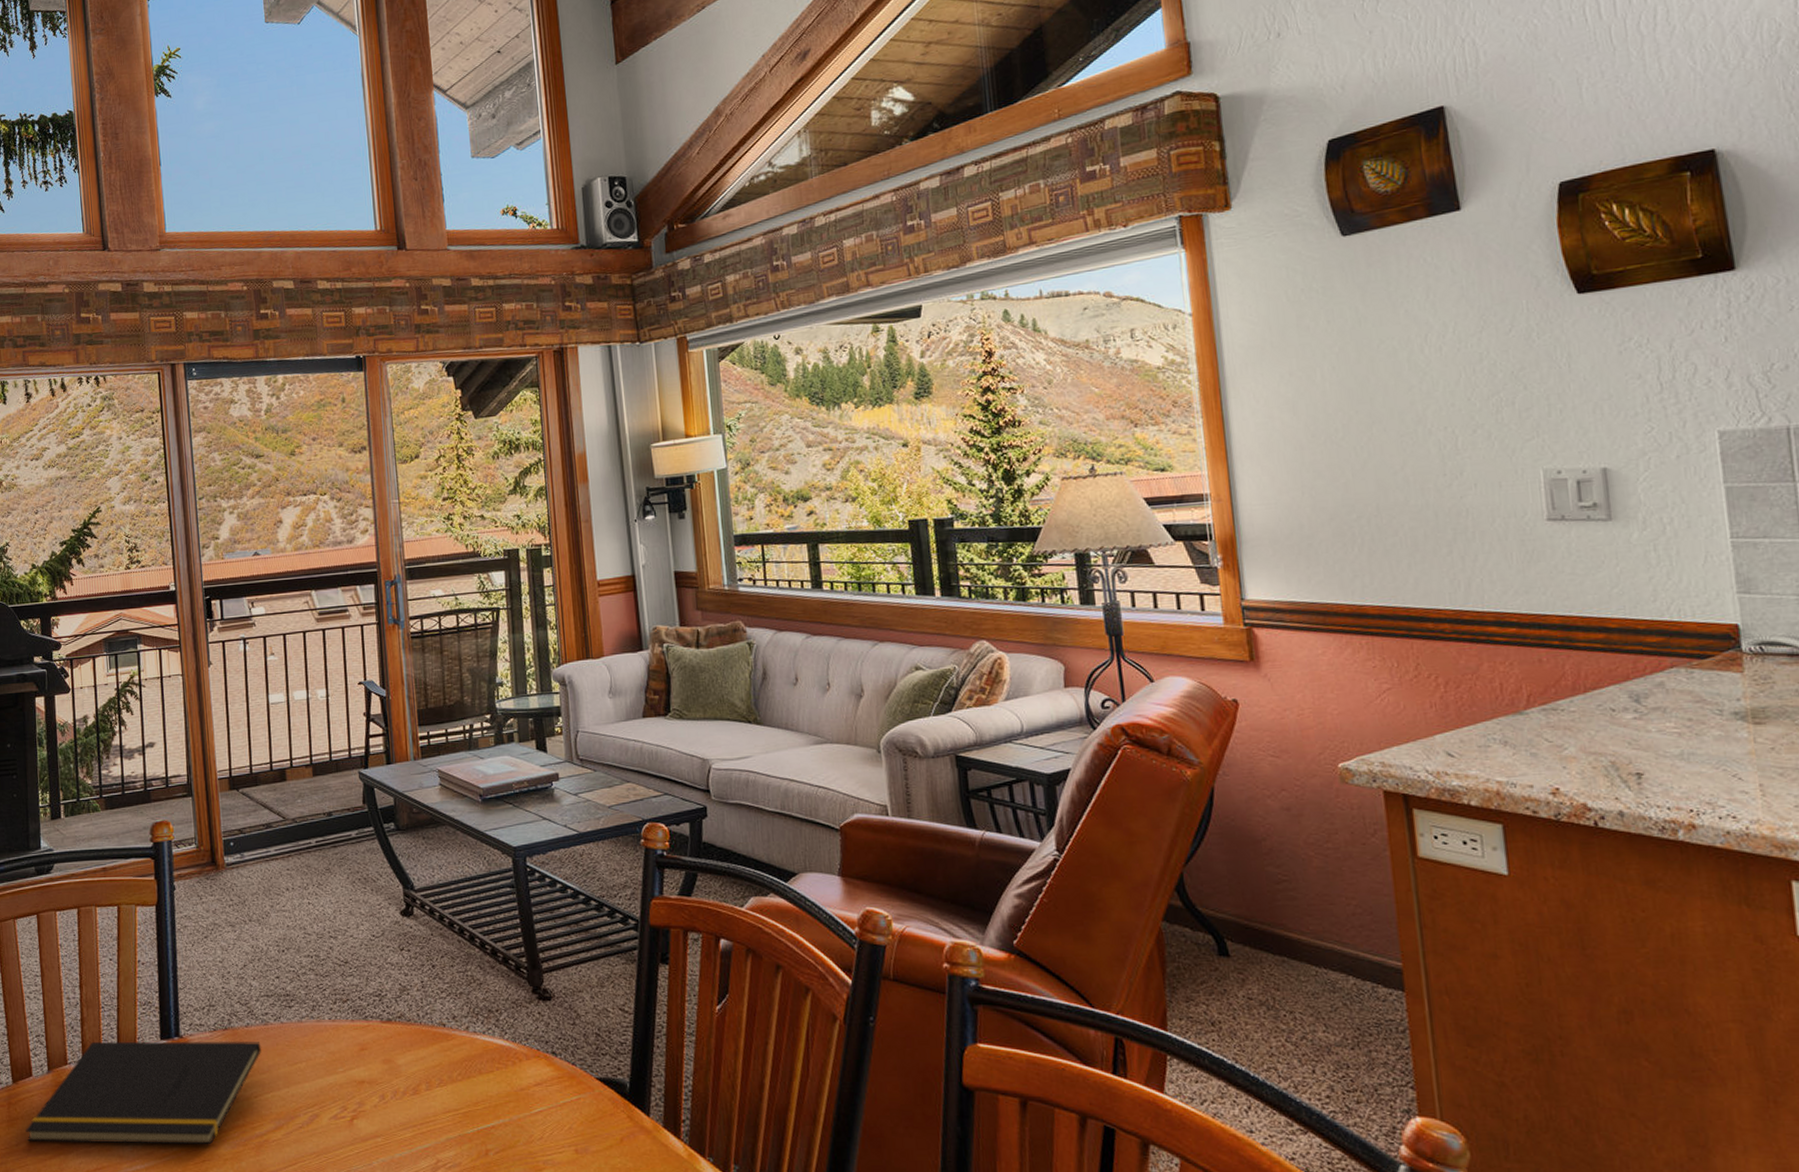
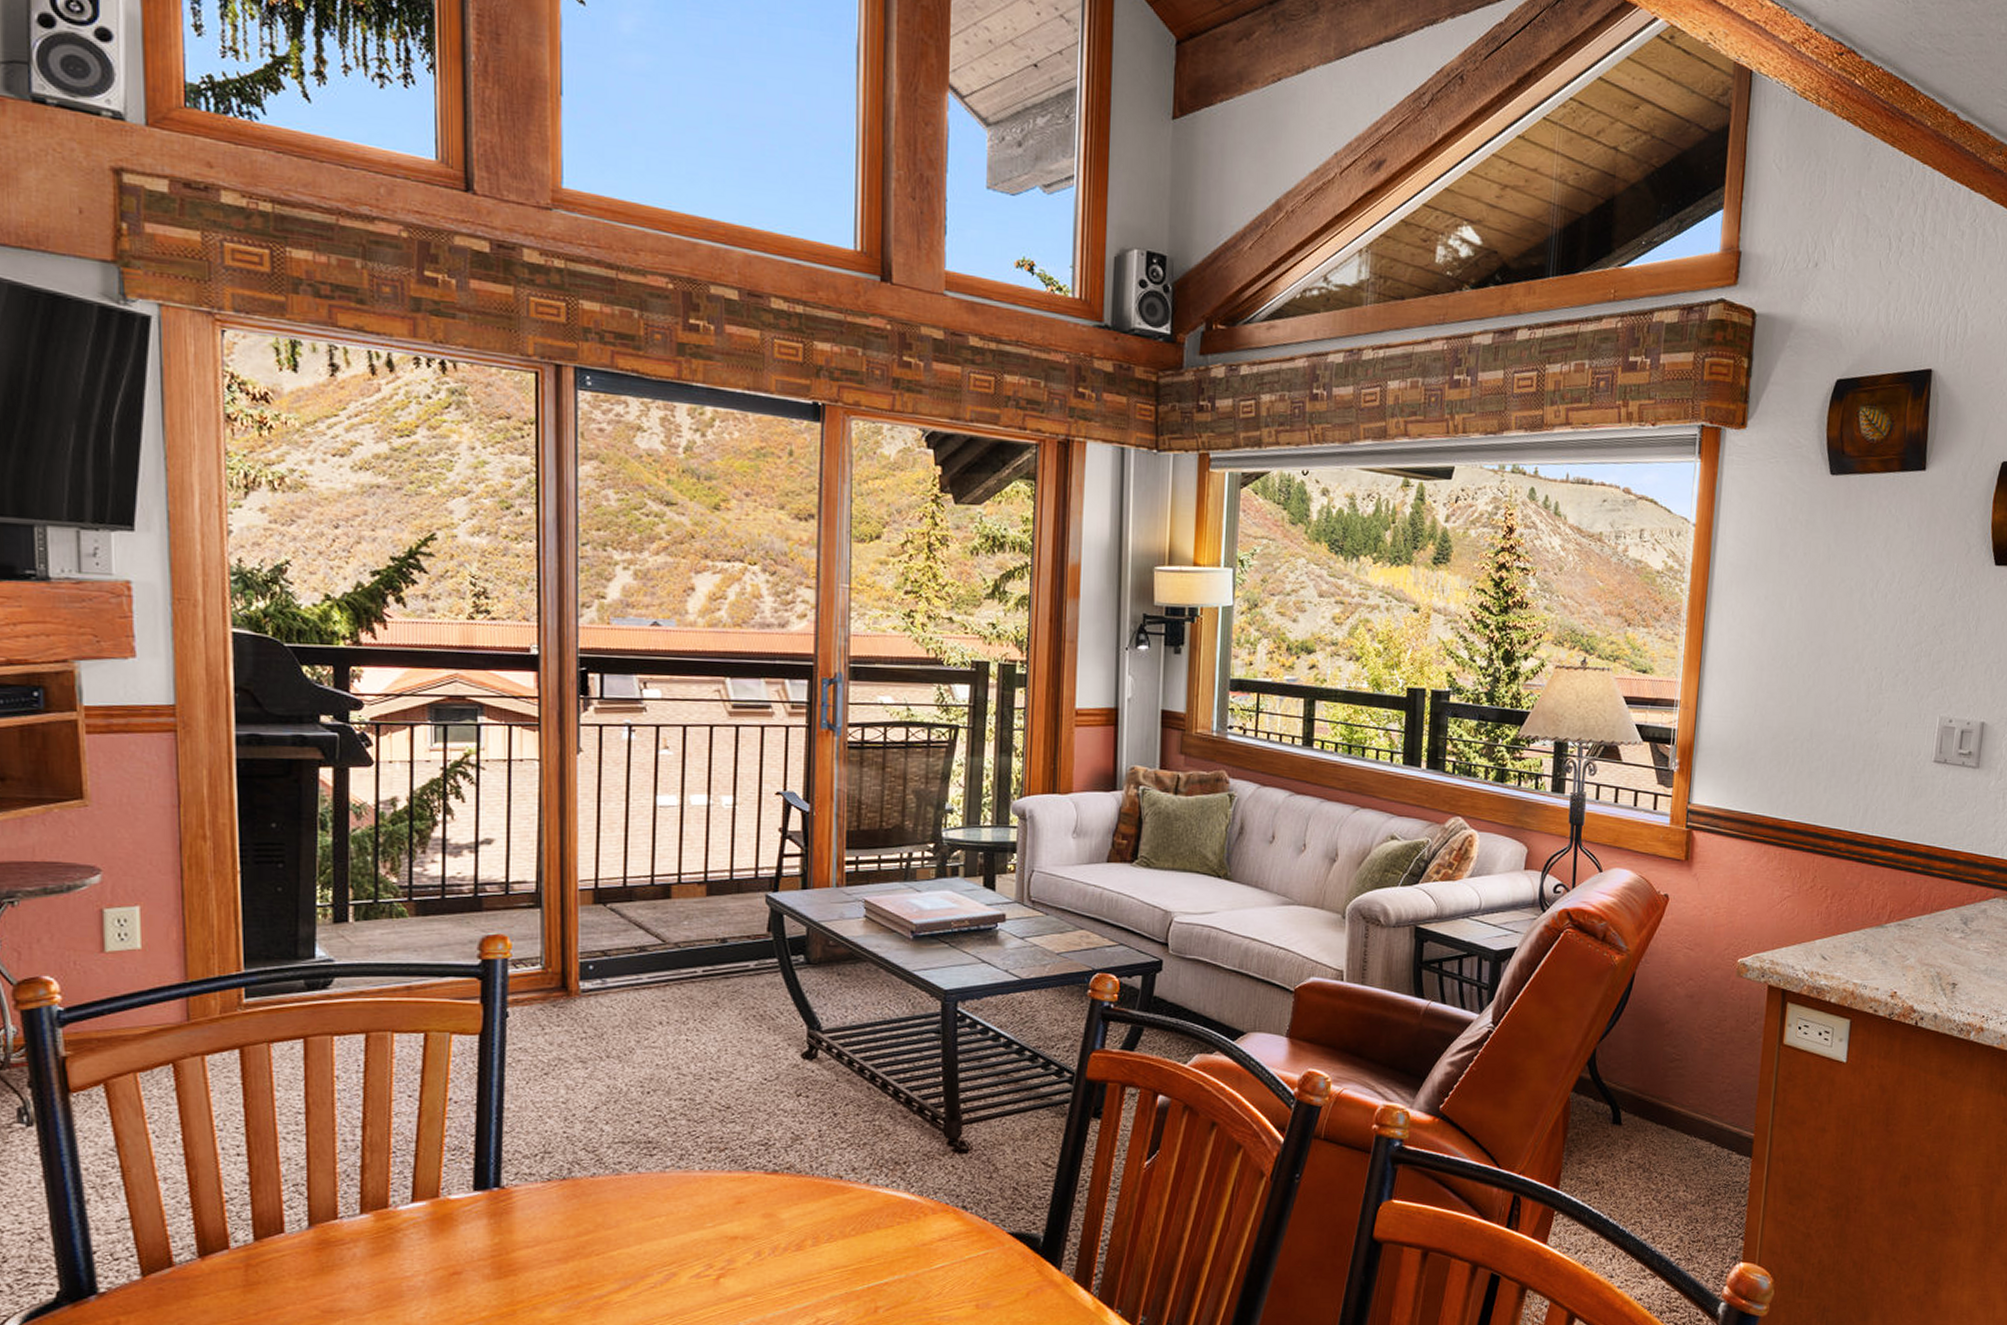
notepad: present [25,1041,261,1145] -> none [270,1192,609,1311]

